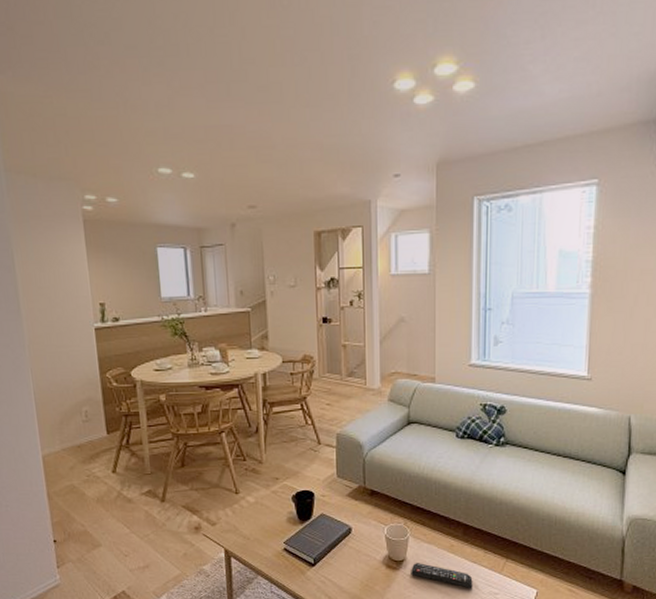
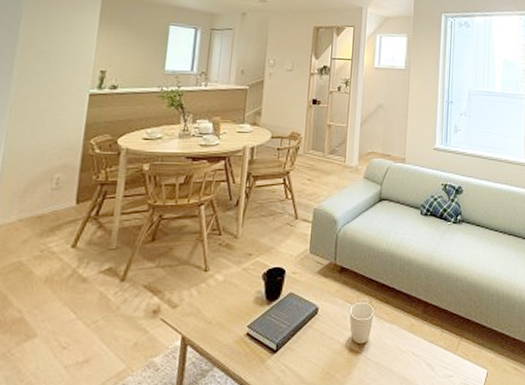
remote control: present [411,563,473,588] -> none [372,345,430,372]

